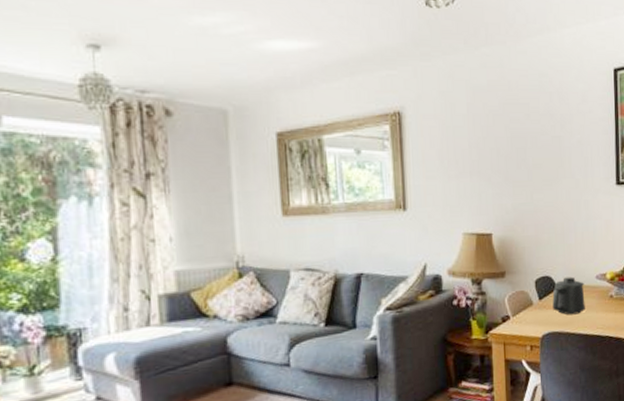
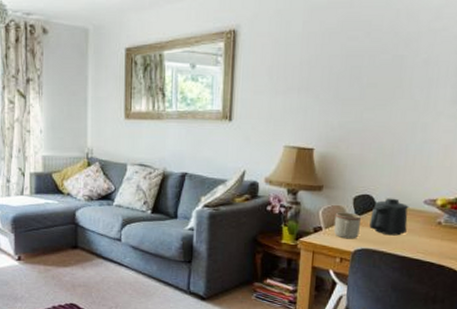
mug: none [520,296,545,325] -> present [333,212,361,239]

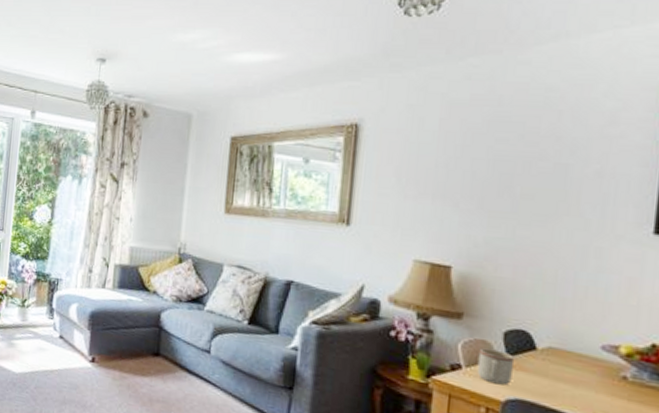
mug: present [369,198,409,236] -> none [525,337,581,388]

